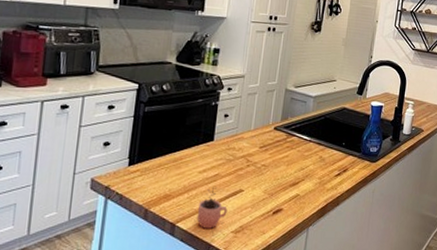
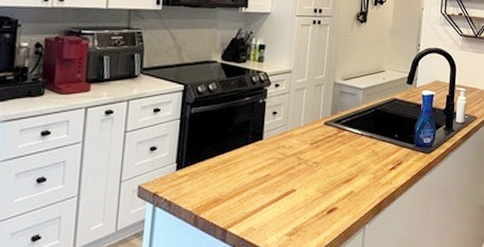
cocoa: present [196,187,227,229] -> none [248,188,280,233]

